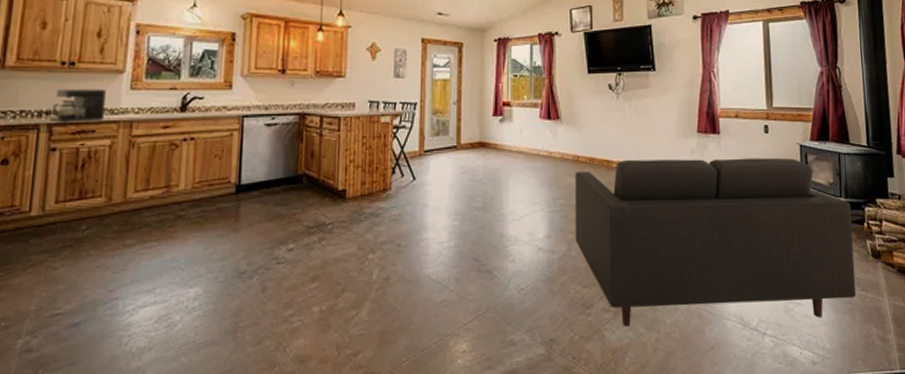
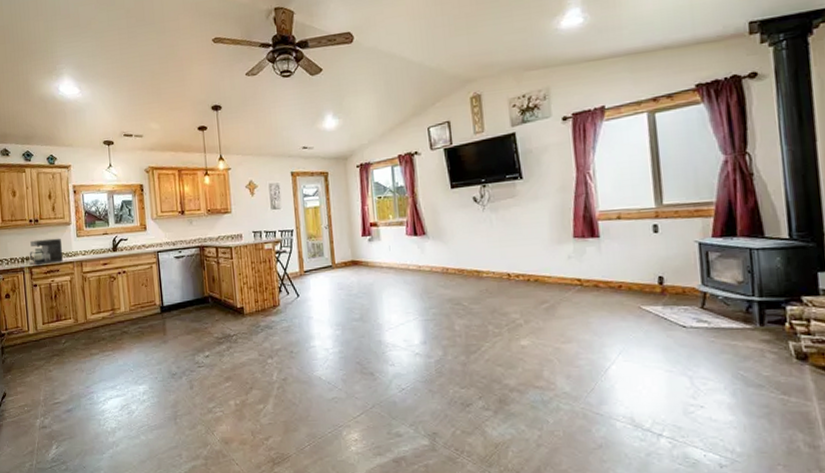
sofa: present [574,157,857,327] -> none [445,257,775,424]

